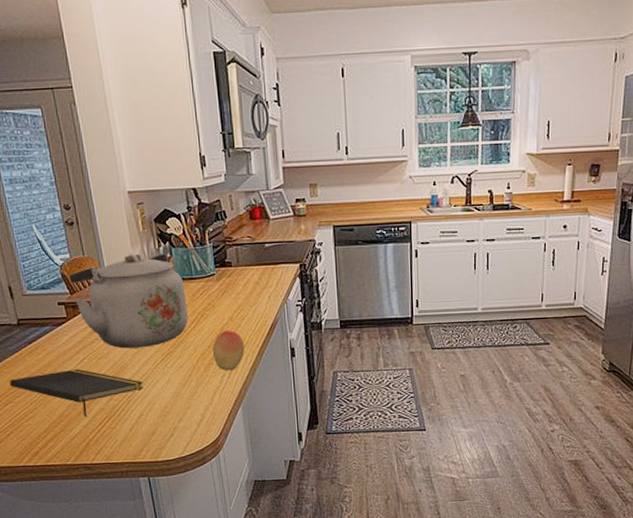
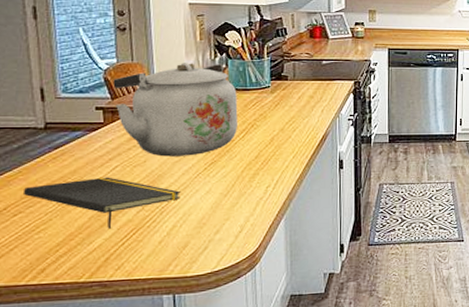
fruit: present [212,330,245,371] -> none [259,142,294,182]

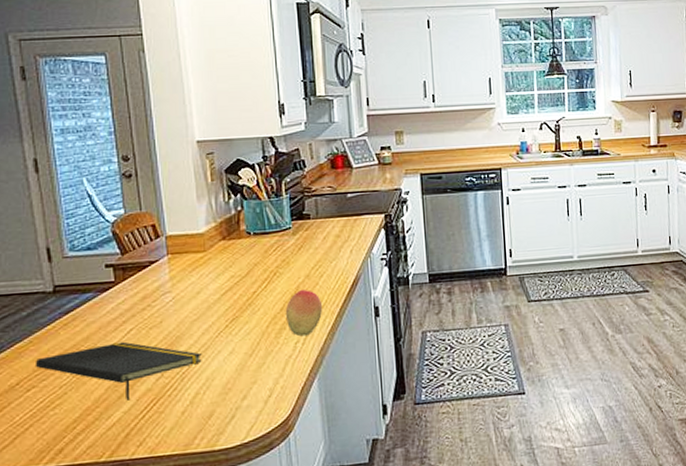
kettle: present [113,63,238,157] -> none [122,207,259,316]
fruit: none [259,142,294,182] -> present [285,290,323,337]

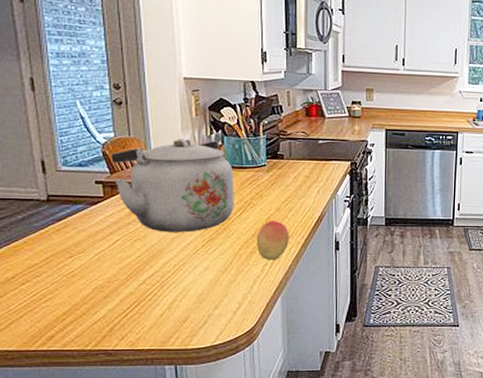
notepad: present [35,341,202,401] -> none [29,250,180,301]
kettle: none [122,207,259,316] -> present [111,139,234,232]

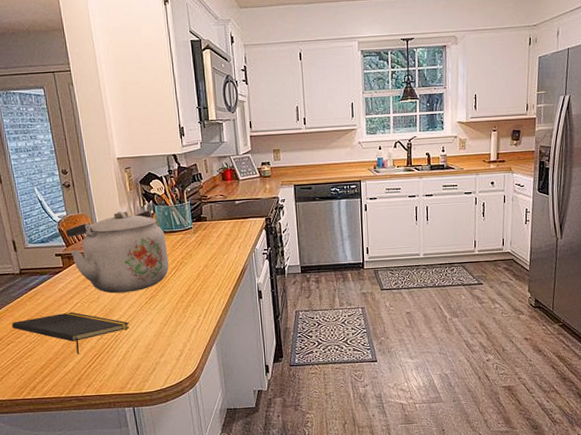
notepad: none [29,250,180,301] -> present [11,312,130,355]
fruit: present [256,221,290,261] -> none [190,276,219,312]

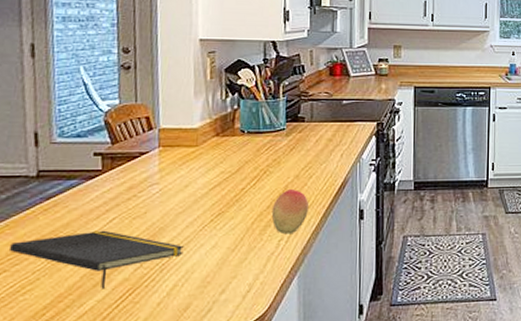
kettle: present [65,211,169,294] -> none [114,104,250,207]
fruit: none [190,276,219,312] -> present [271,190,310,235]

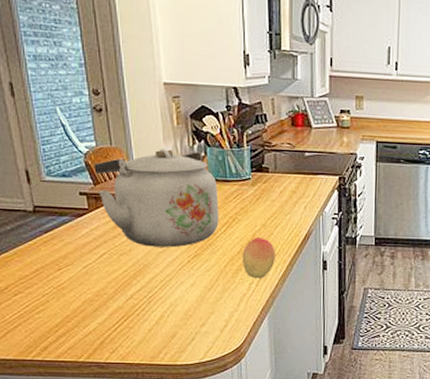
notepad: present [8,230,184,289] -> none [20,263,167,314]
kettle: none [114,104,250,207] -> present [94,149,219,248]

